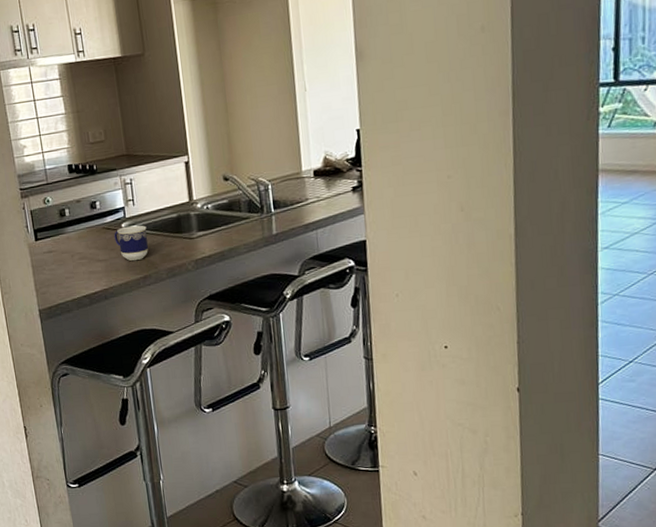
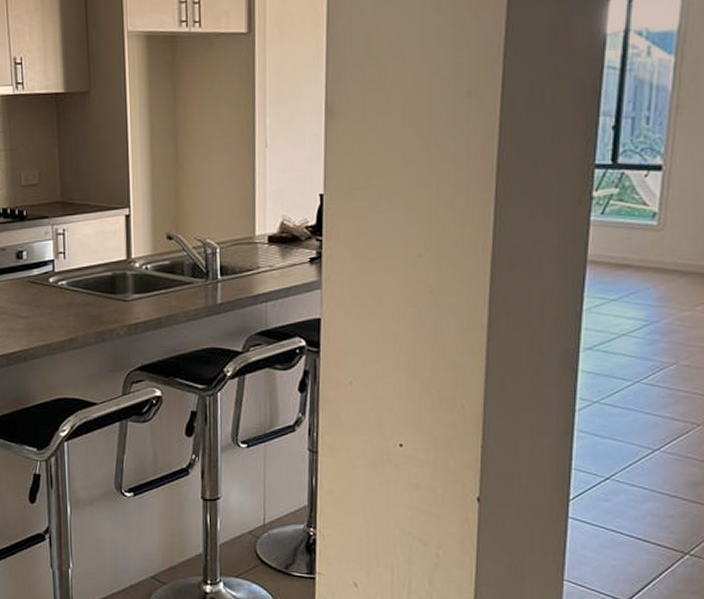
cup: present [114,225,148,261] -> none [40,281,77,320]

